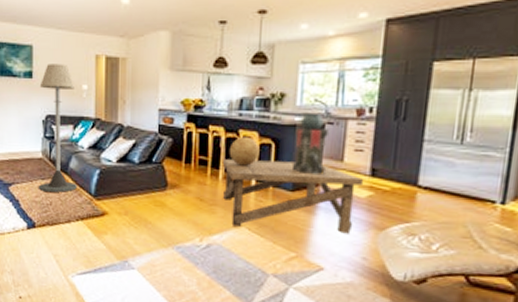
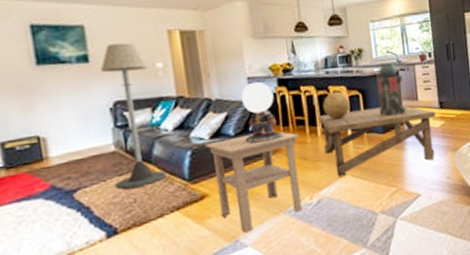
side table: none [112,165,201,256] -> present [205,132,302,233]
table lamp: none [147,114,184,175] -> present [241,81,284,144]

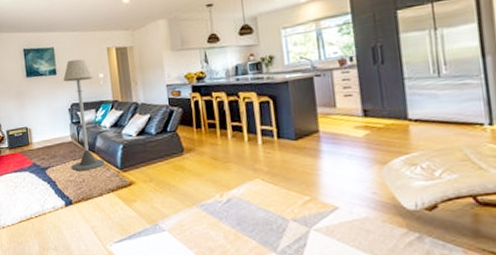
side table: present [205,132,302,233] -> none [133,133,213,219]
table lamp: present [241,81,284,144] -> none [161,88,197,142]
coffee table: present [318,105,436,177] -> none [228,112,359,179]
decorative globe: present [322,91,350,120] -> none [233,97,261,124]
pedestal: present [376,63,406,117] -> none [288,69,322,123]

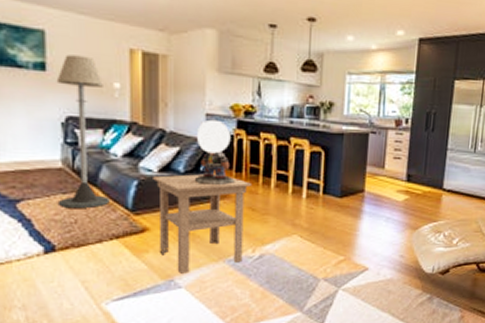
side table: none [133,133,213,219] -> present [153,174,253,274]
table lamp: none [161,88,197,142] -> present [194,119,235,185]

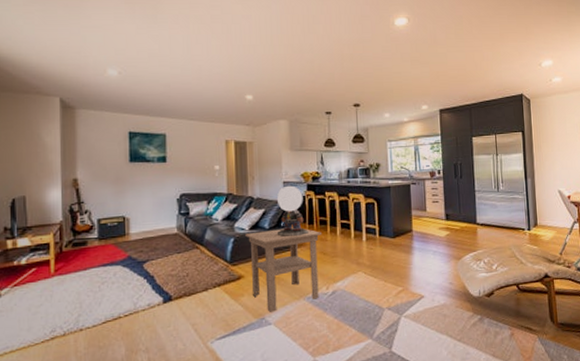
floor lamp: present [56,54,110,208] -> none [173,149,213,264]

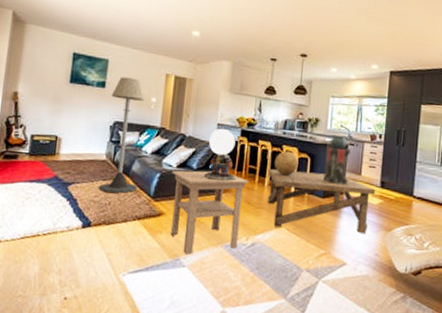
floor lamp: none [173,149,213,264] -> present [98,77,144,193]
coffee table: none [338,215,442,272] -> present [268,169,376,234]
decorative globe: none [343,198,366,222] -> present [274,151,299,176]
pedestal: none [390,177,415,224] -> present [323,136,351,186]

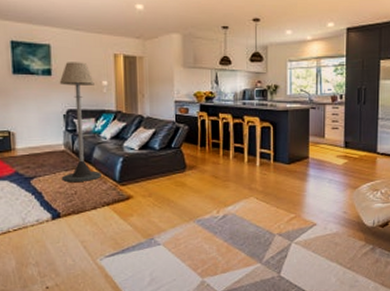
side table: present [171,170,250,255] -> none [135,150,215,233]
table lamp: present [203,128,236,181] -> none [167,105,200,158]
coffee table: present [268,169,376,234] -> none [231,140,340,197]
decorative globe: present [274,151,299,176] -> none [237,121,261,146]
pedestal: present [323,136,351,186] -> none [287,101,312,150]

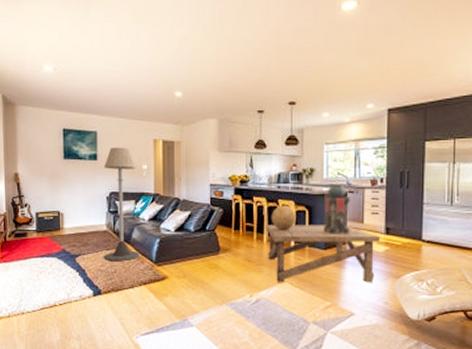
coffee table: none [231,140,340,197] -> present [265,225,381,283]
decorative globe: none [237,121,261,146] -> present [271,205,296,230]
pedestal: none [287,101,312,150] -> present [323,185,350,235]

